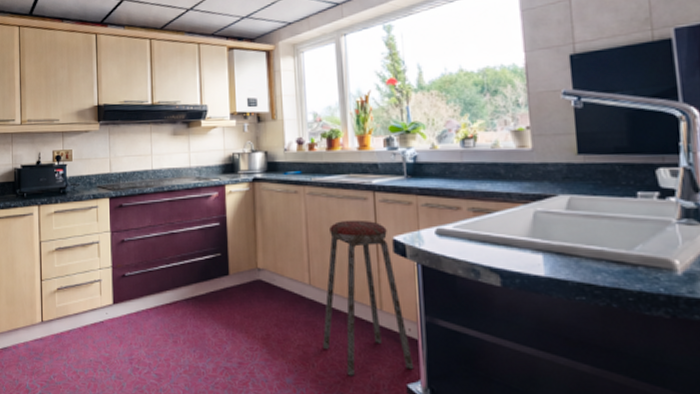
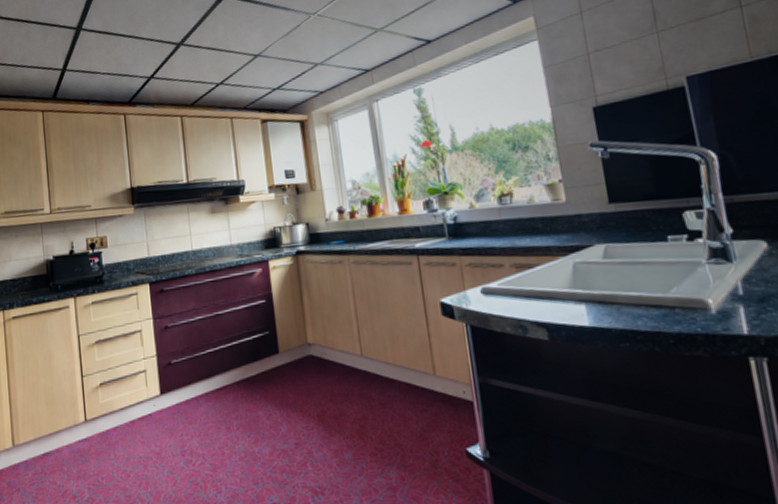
music stool: present [323,219,415,376] -> none [377,285,472,446]

